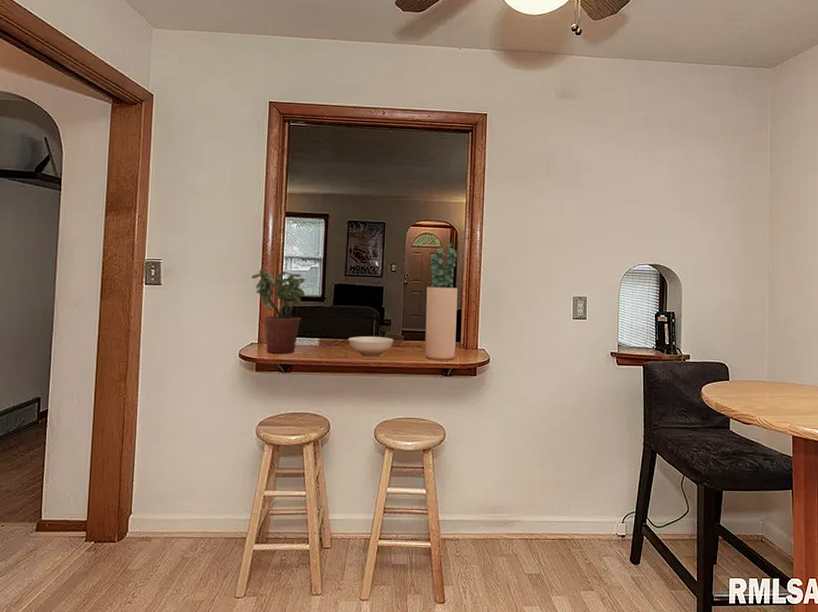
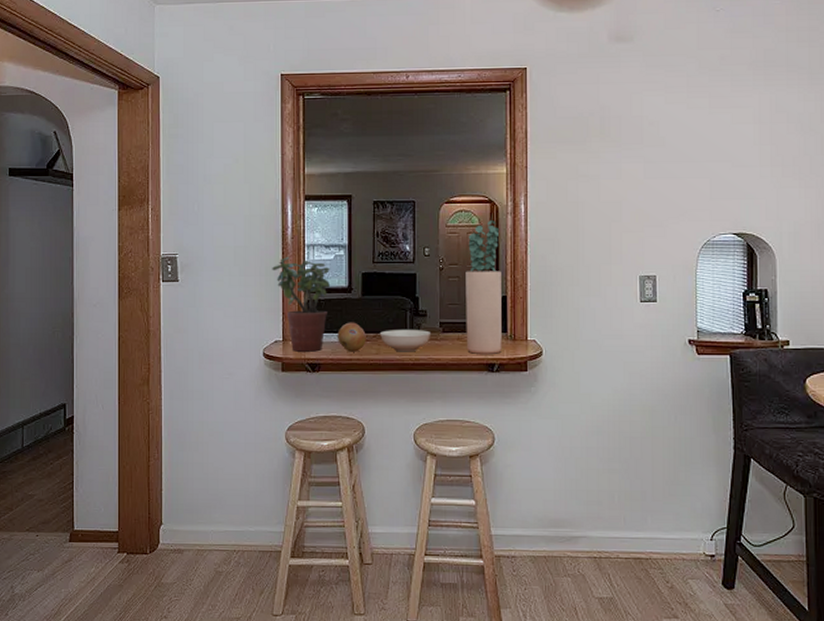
fruit: none [309,328,336,355] -> present [338,322,366,352]

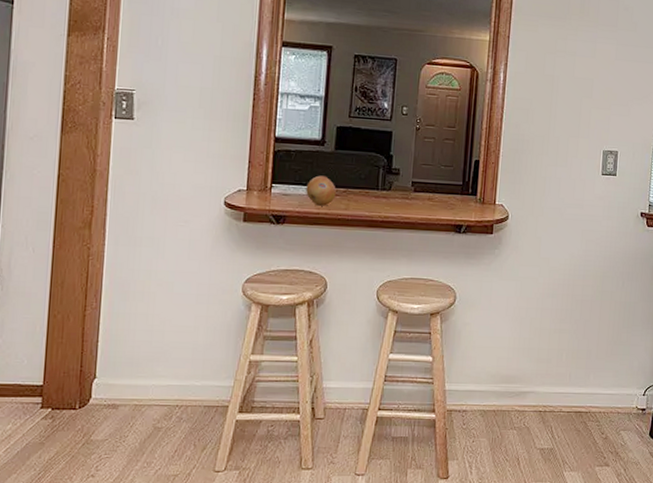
potted plant: present [272,257,331,352] -> none [241,103,303,204]
bowl: present [379,330,432,352] -> none [350,186,403,210]
vase: present [466,214,502,354] -> none [436,79,478,216]

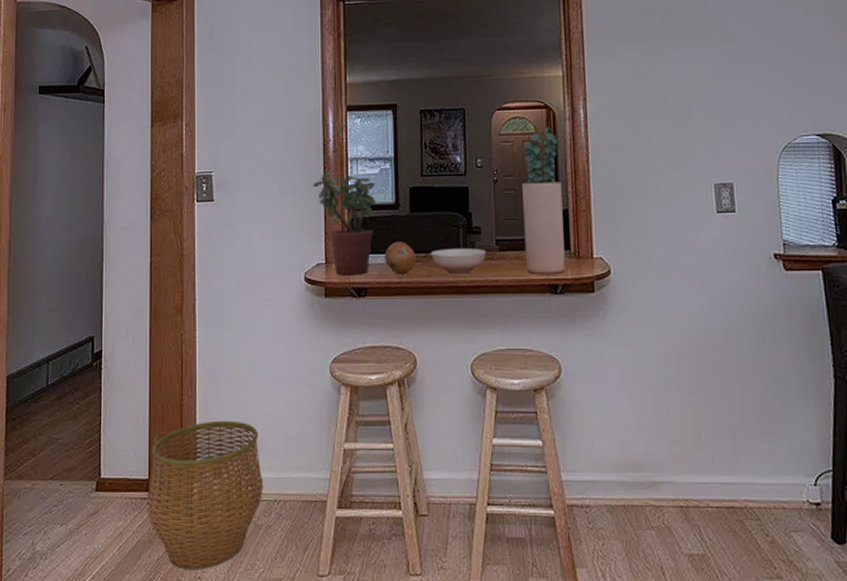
basket: none [39,331,167,469] -> present [147,420,264,570]
potted plant: none [241,103,303,204] -> present [313,172,377,275]
bowl: none [350,186,403,210] -> present [430,249,487,274]
vase: none [436,79,478,216] -> present [522,120,565,274]

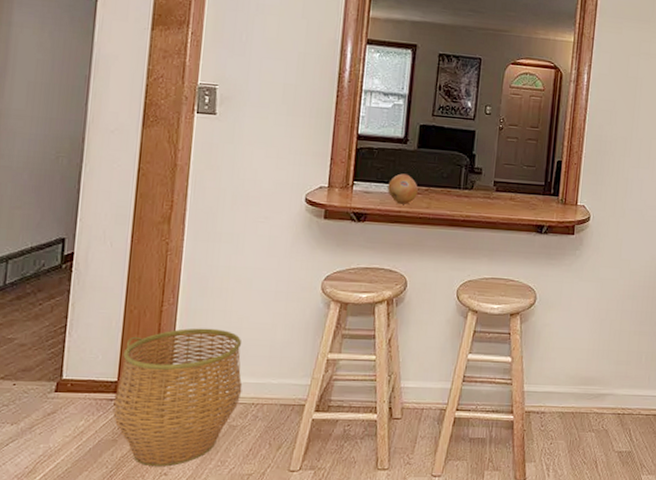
potted plant: present [313,172,377,275] -> none [324,101,387,201]
bowl: present [430,249,487,274] -> none [432,184,485,209]
vase: present [522,120,565,274] -> none [517,80,562,216]

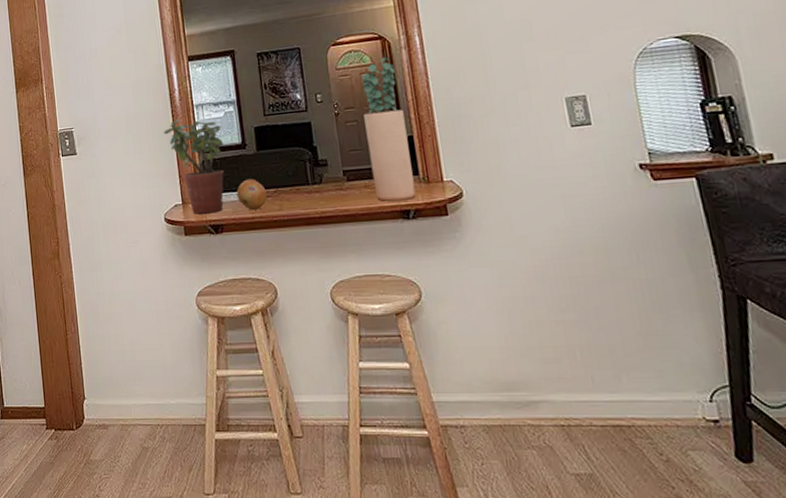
basket: present [113,328,243,467] -> none [44,352,147,489]
potted plant: none [324,101,387,201] -> present [164,119,224,214]
vase: none [517,80,562,216] -> present [361,50,416,201]

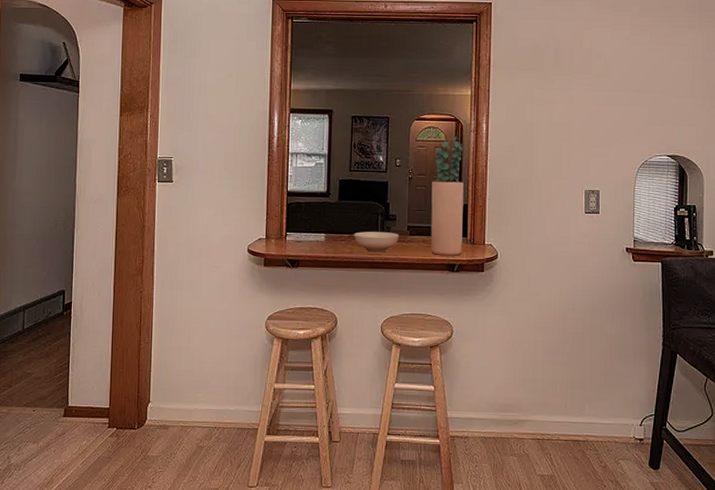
potted plant: present [164,119,224,214] -> none [258,163,311,249]
fruit: present [237,178,267,210] -> none [315,223,341,251]
bowl: none [280,180,335,206] -> present [353,231,400,252]

